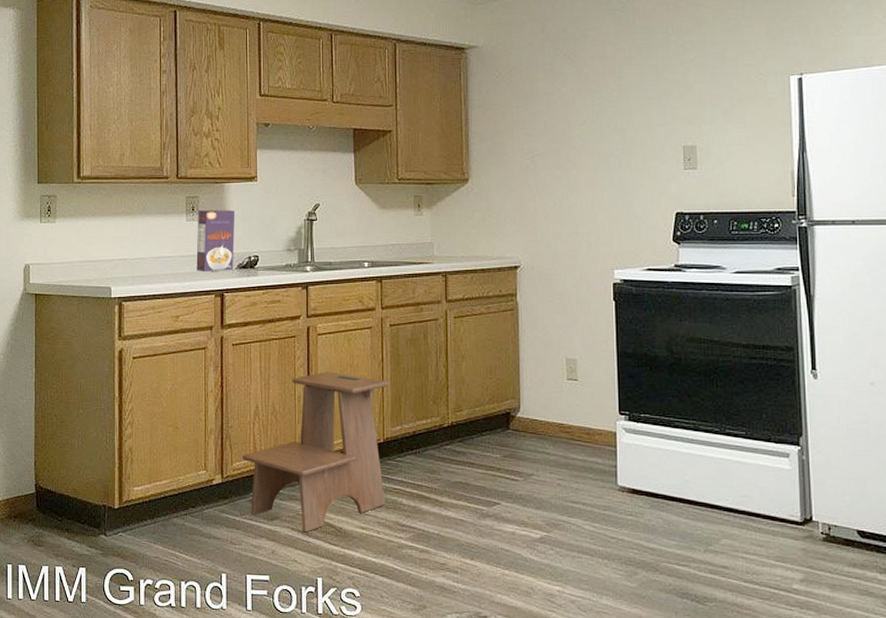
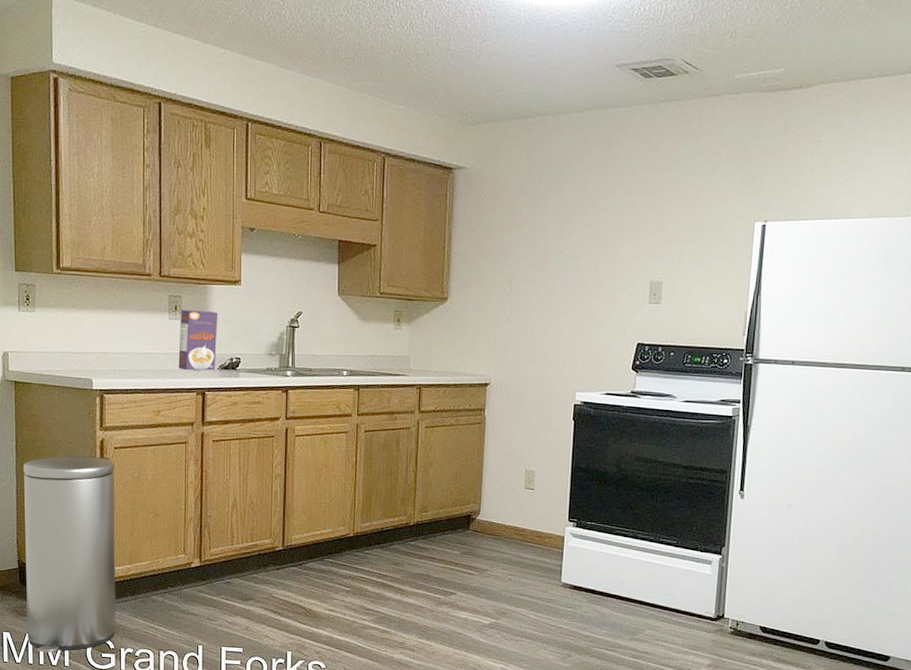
pedal bin: none [42,368,135,588] -> present [23,455,116,653]
step stool: present [242,372,388,533] -> none [219,470,361,613]

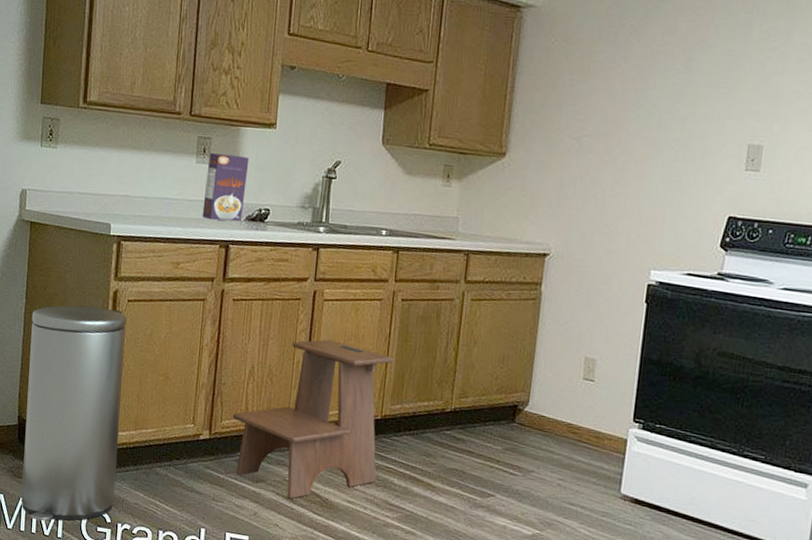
step stool: none [219,470,361,613] -> present [232,339,393,499]

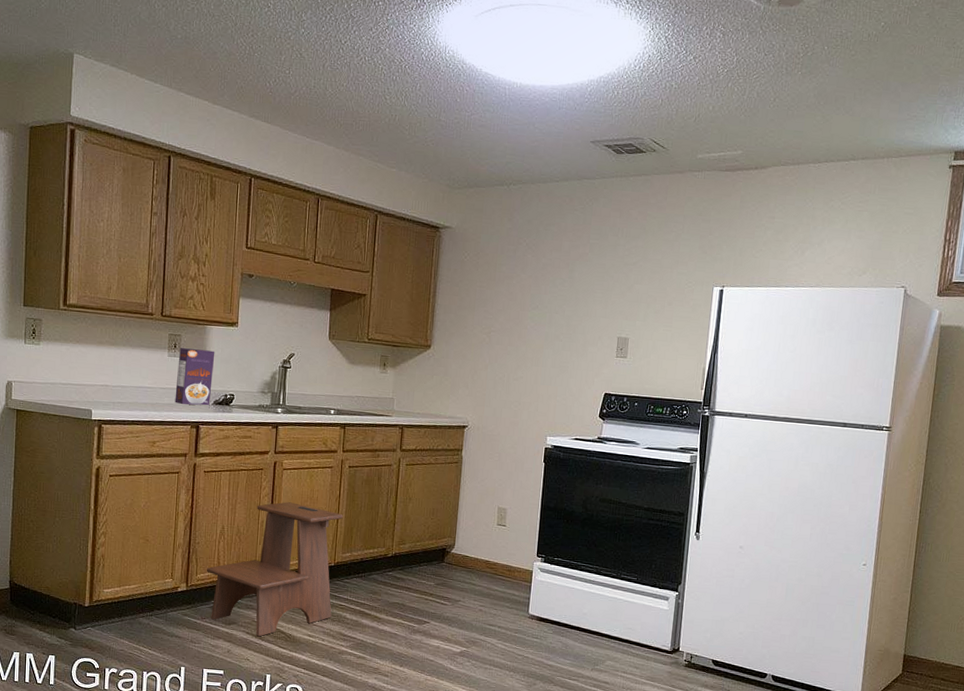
pedal bin: present [21,305,127,521] -> none [14,481,109,671]

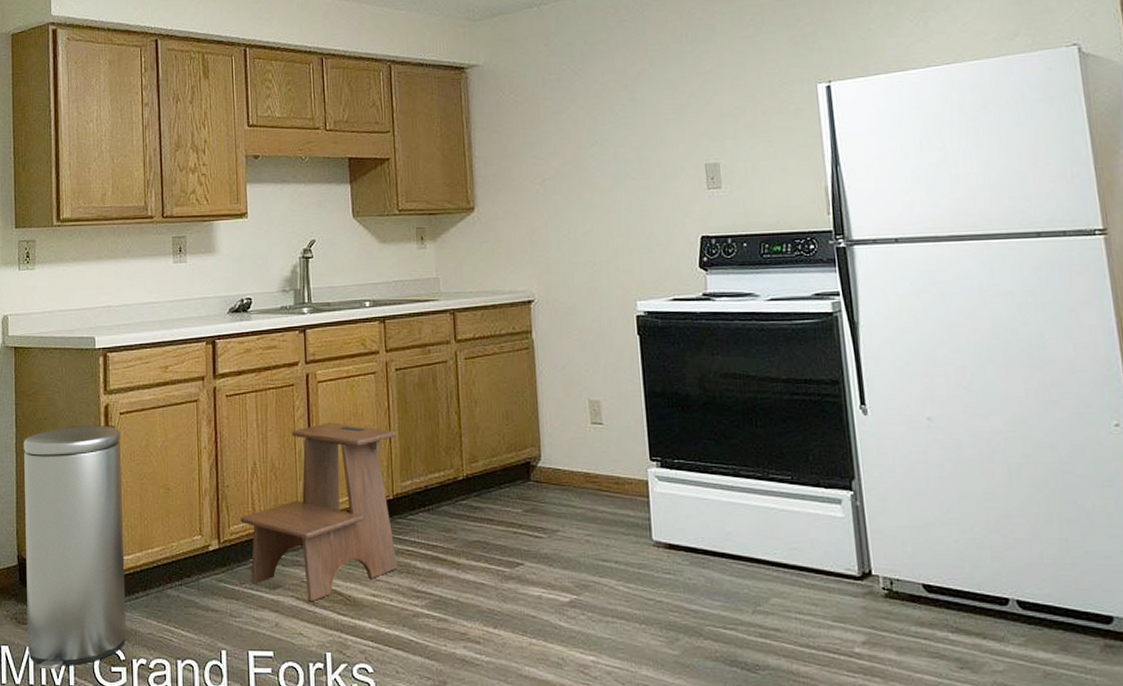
pedal bin: none [14,481,109,671] -> present [23,425,127,670]
cereal box: present [175,348,215,406] -> none [185,249,226,318]

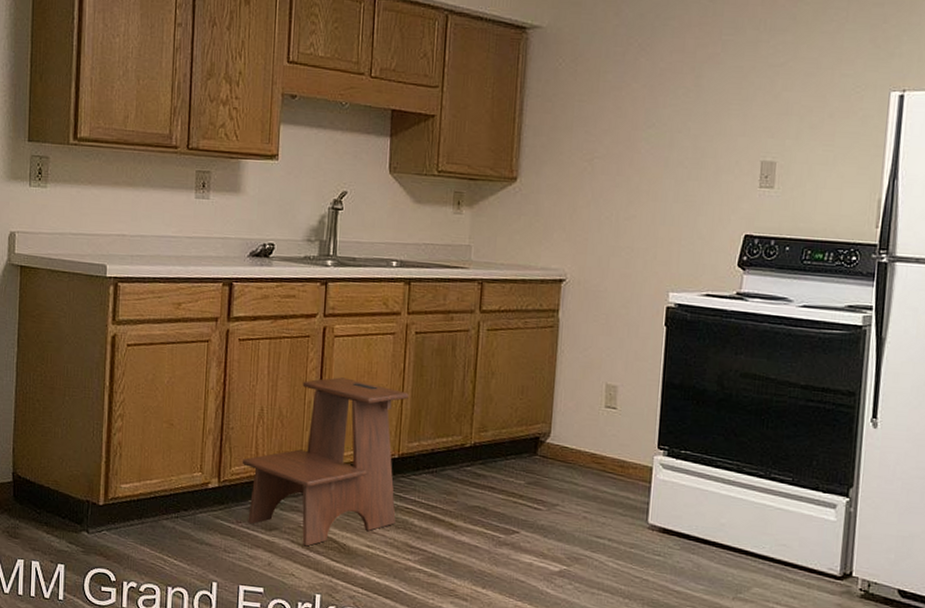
pedal bin: present [23,425,127,670] -> none [18,352,127,583]

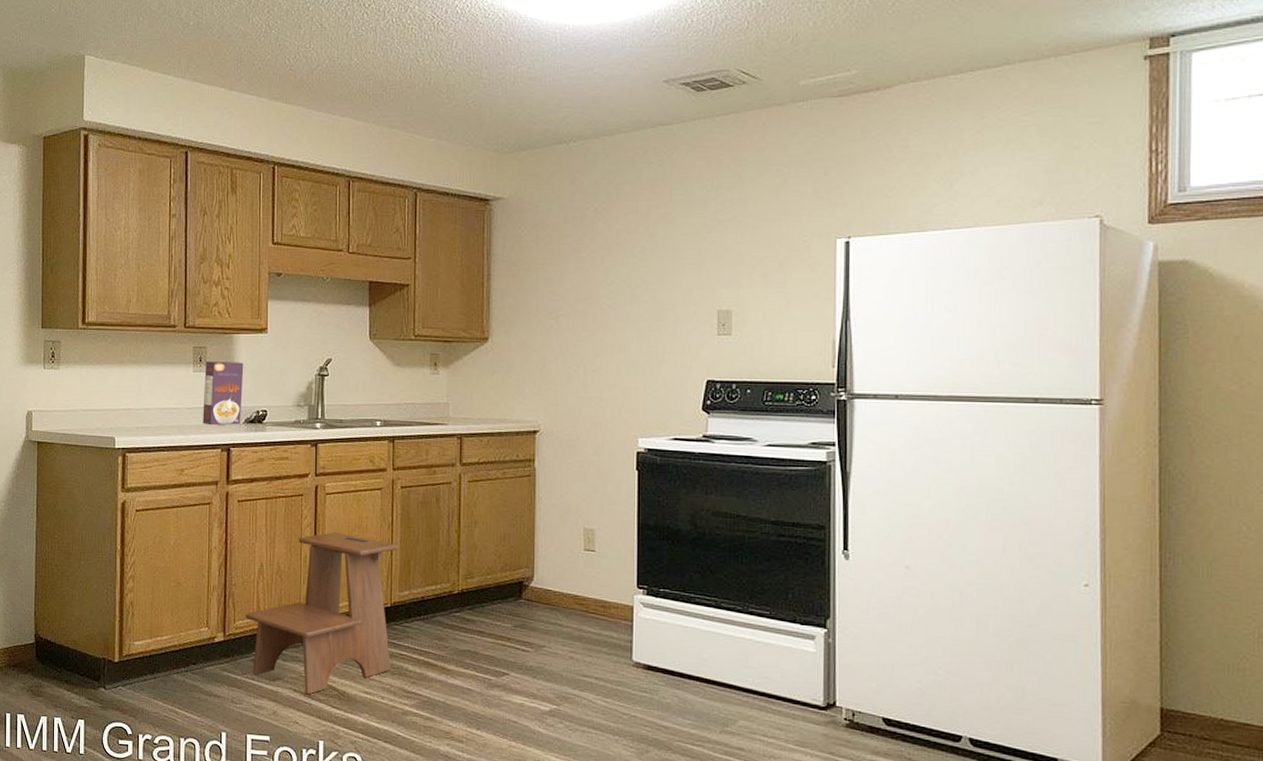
cereal box: none [203,187,251,259] -> present [202,361,244,426]

